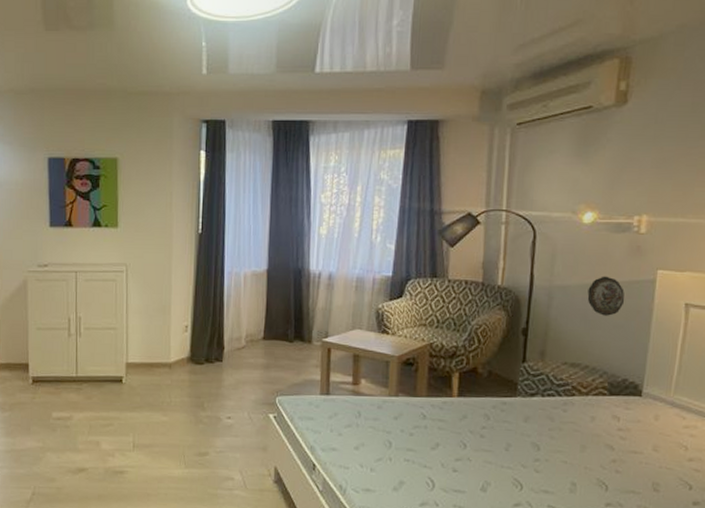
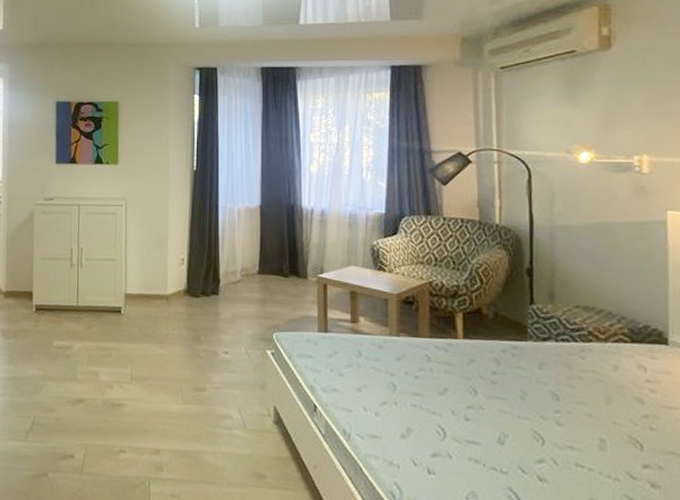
decorative plate: present [587,276,625,316] -> none [593,216,634,258]

